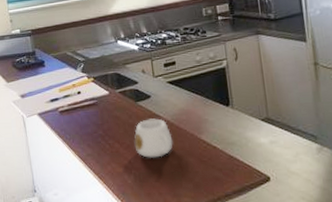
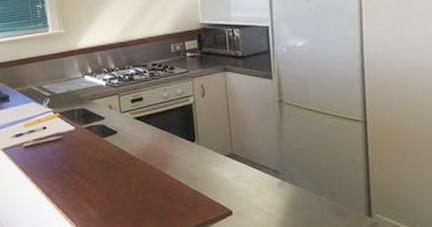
mug: present [134,118,173,158] -> none [99,154,139,193]

